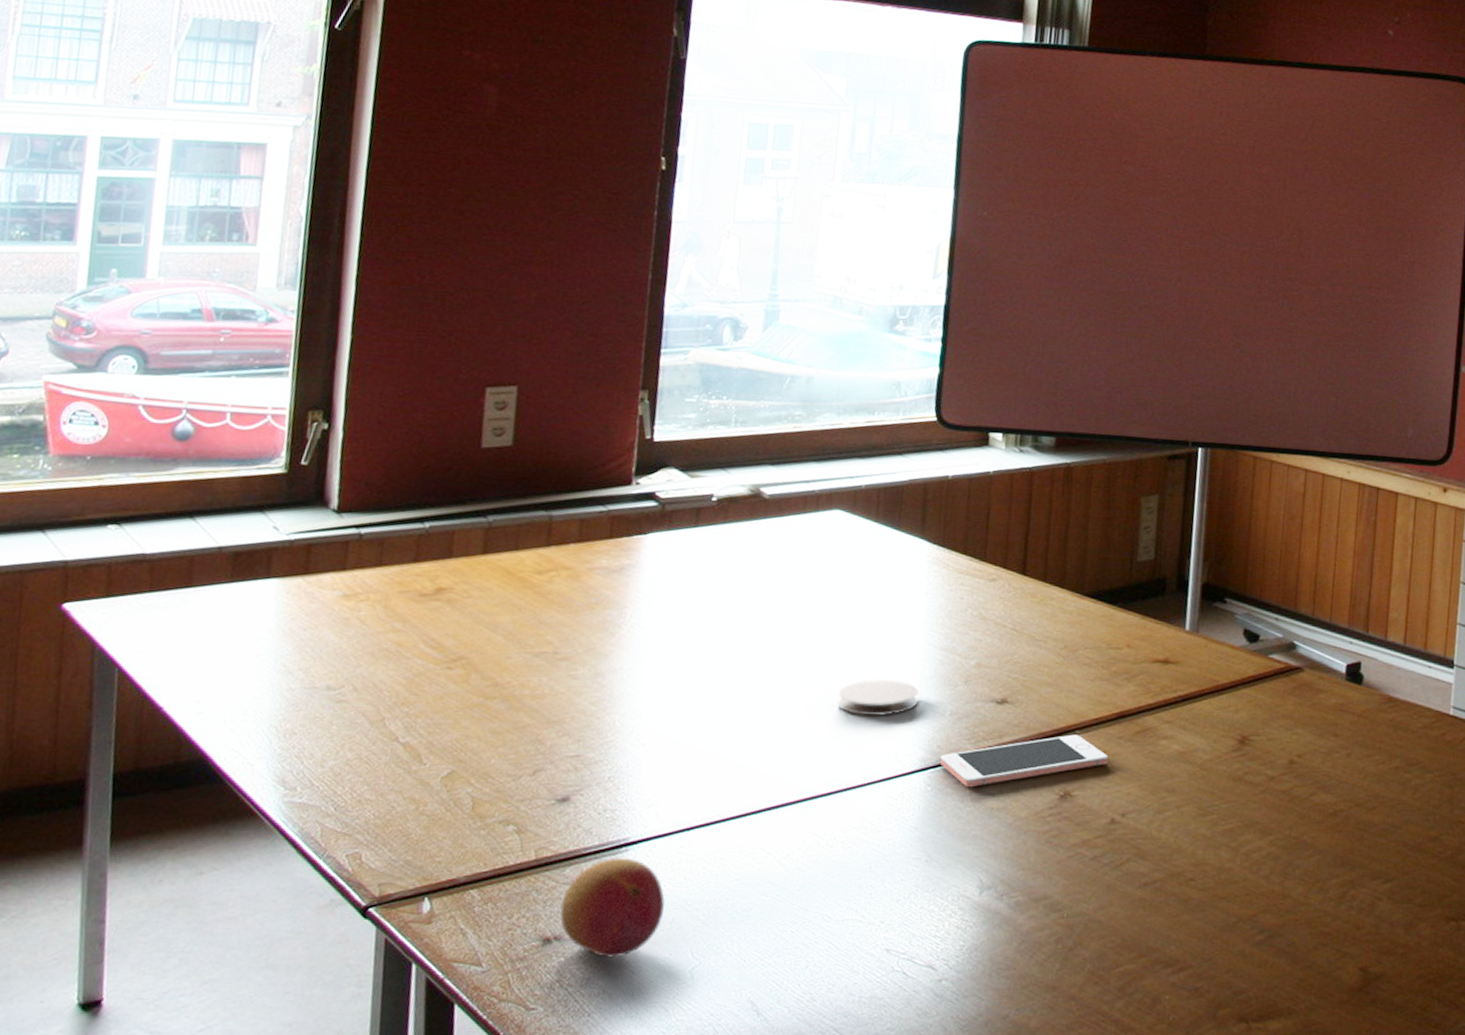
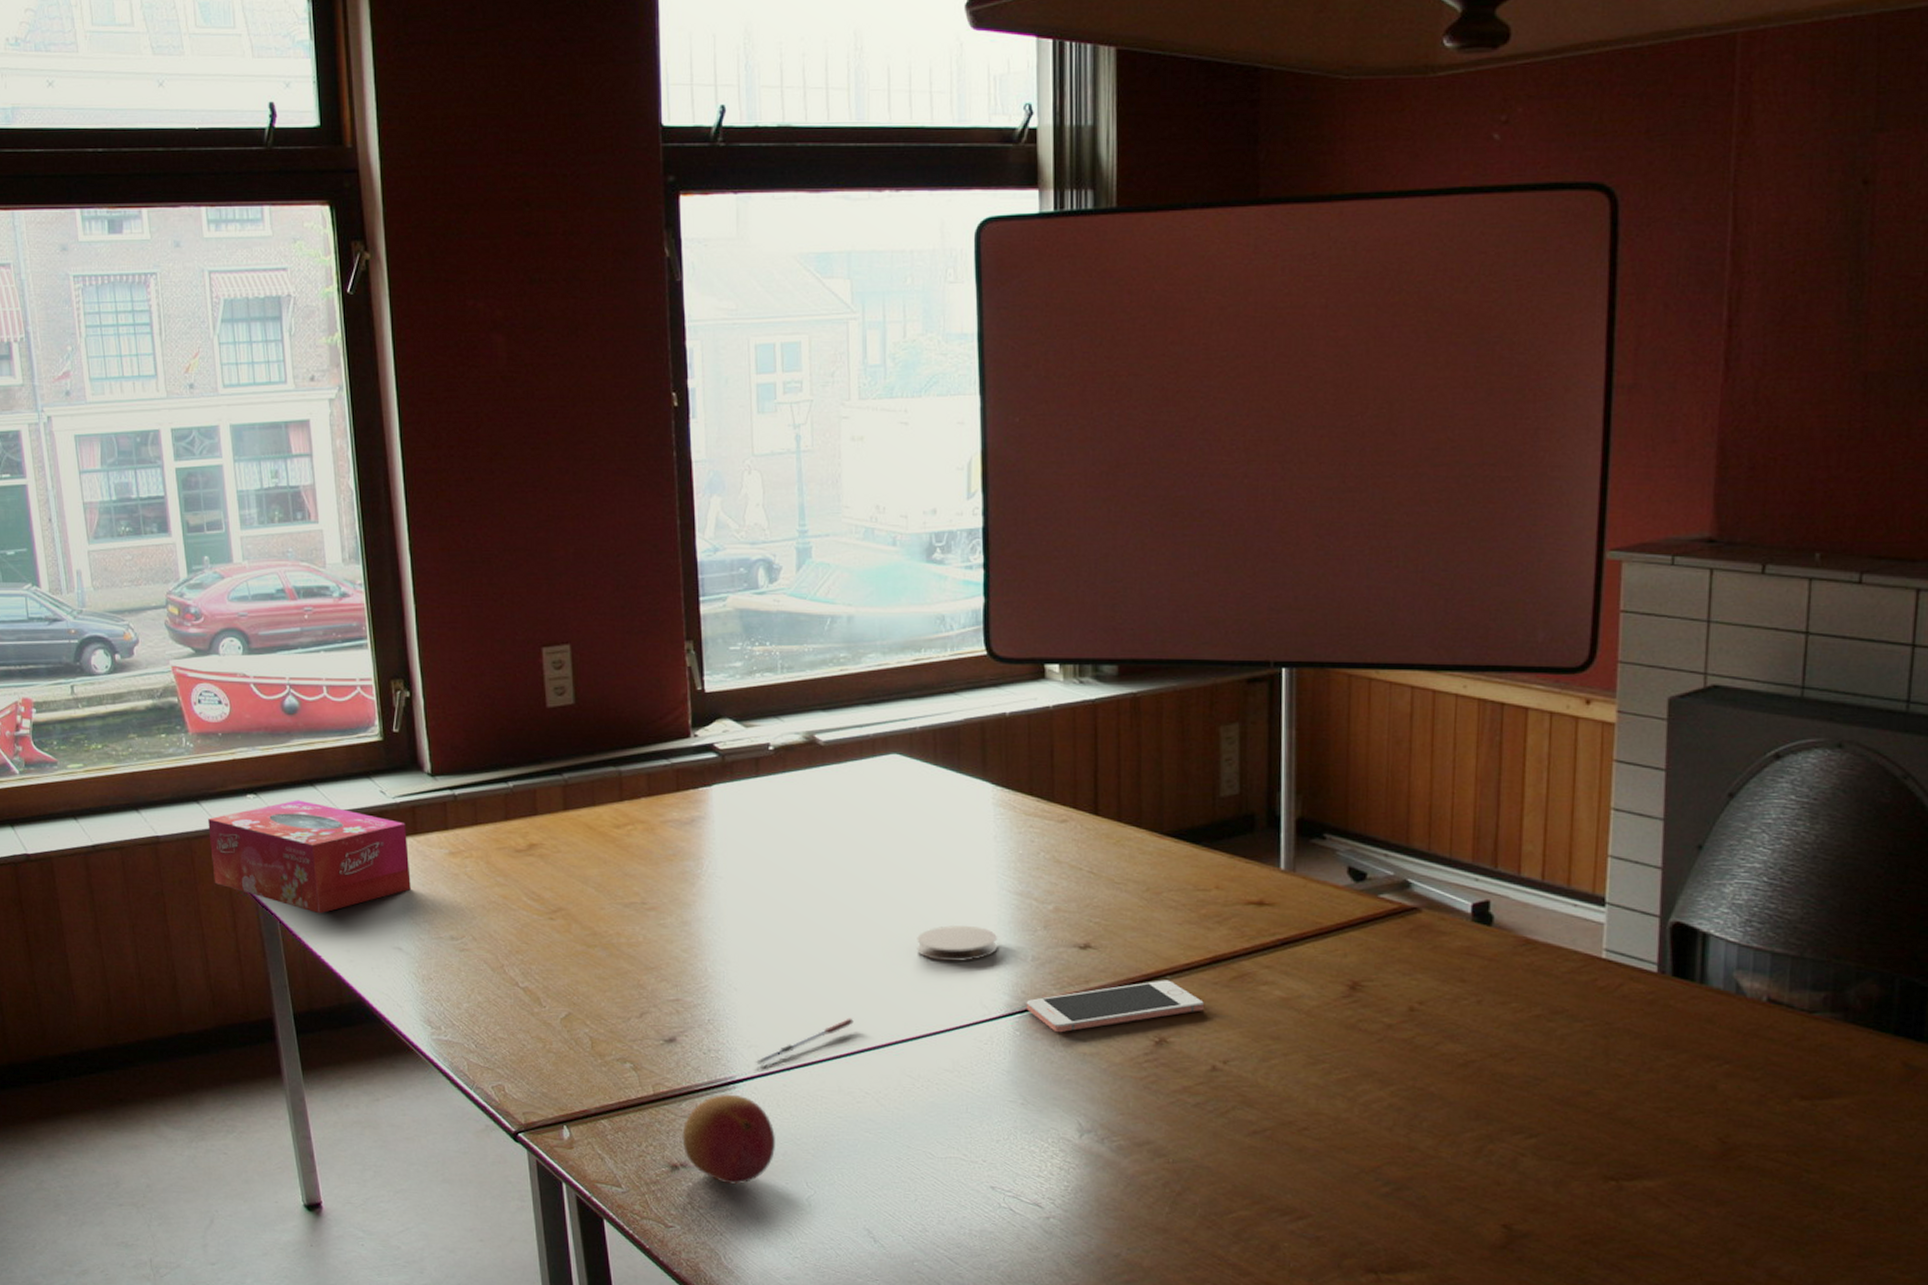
tissue box: none [43,532,297,660] -> present [208,800,411,914]
pen: none [653,774,764,824] -> present [755,1018,854,1064]

